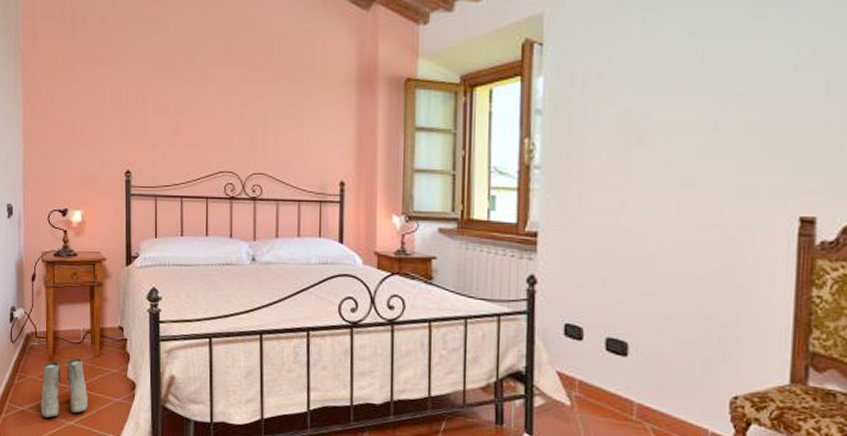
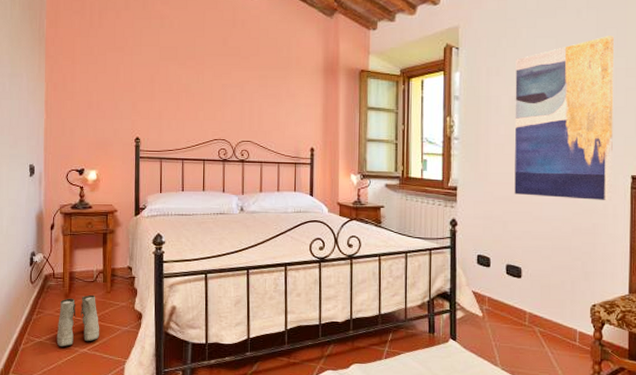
wall art: none [620,16,779,254] -> present [514,36,615,201]

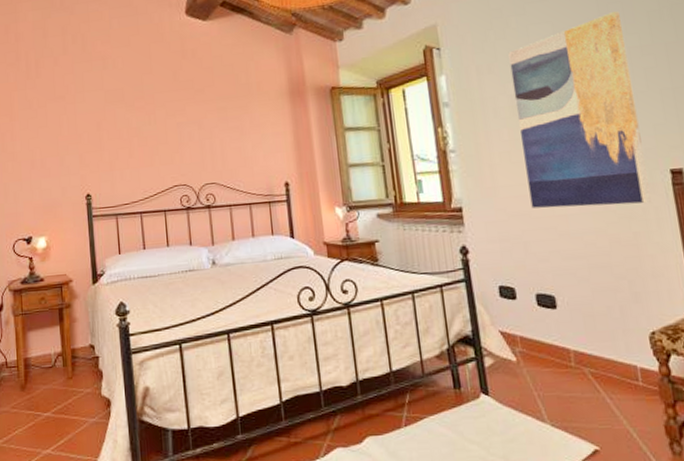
boots: present [56,294,100,348] -> none [14,383,64,451]

